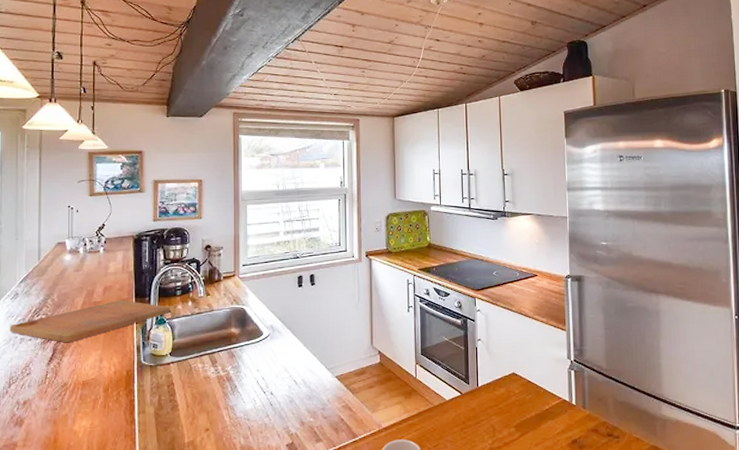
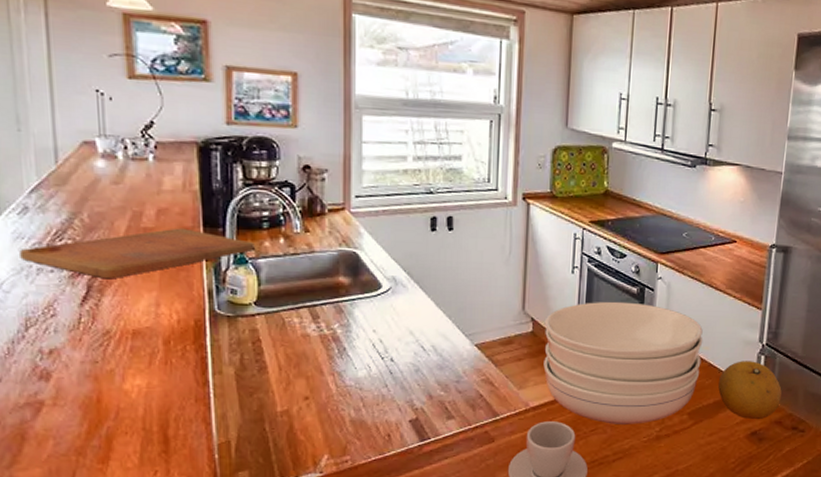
bowl: none [389,332,521,440] -> present [543,301,703,424]
fruit: none [538,376,594,429] -> present [718,361,782,420]

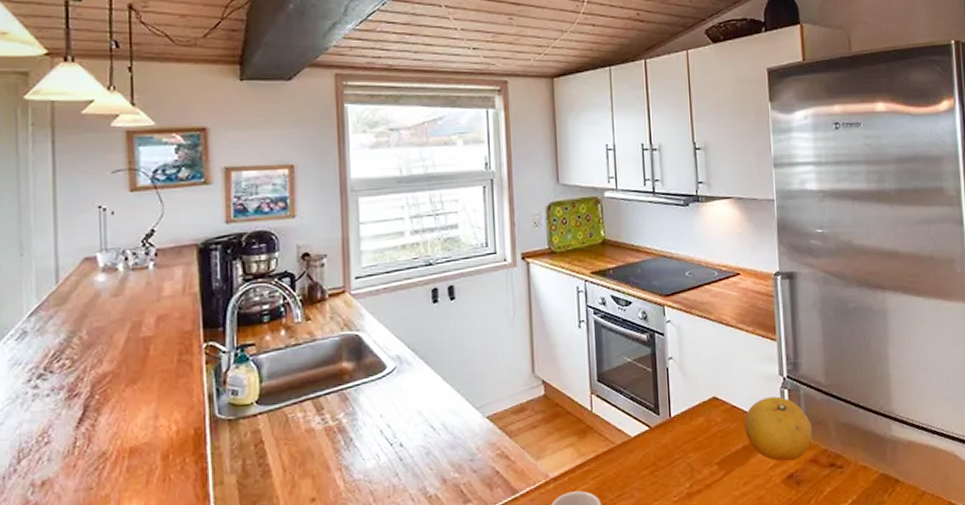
cutting board: present [19,228,255,279] -> none [16,332,255,397]
bowl: present [543,301,703,424] -> none [556,350,723,487]

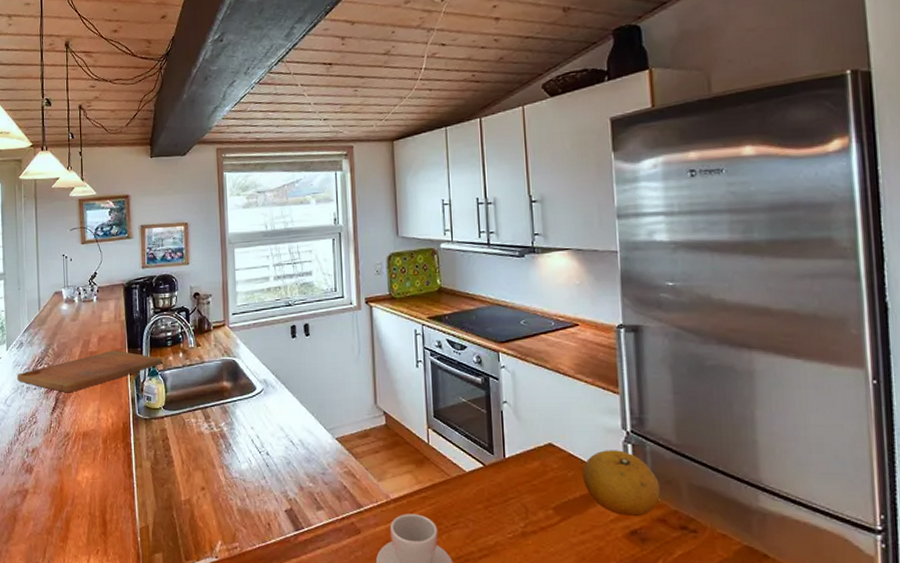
cutting board: none [16,332,255,397] -> present [17,350,162,393]

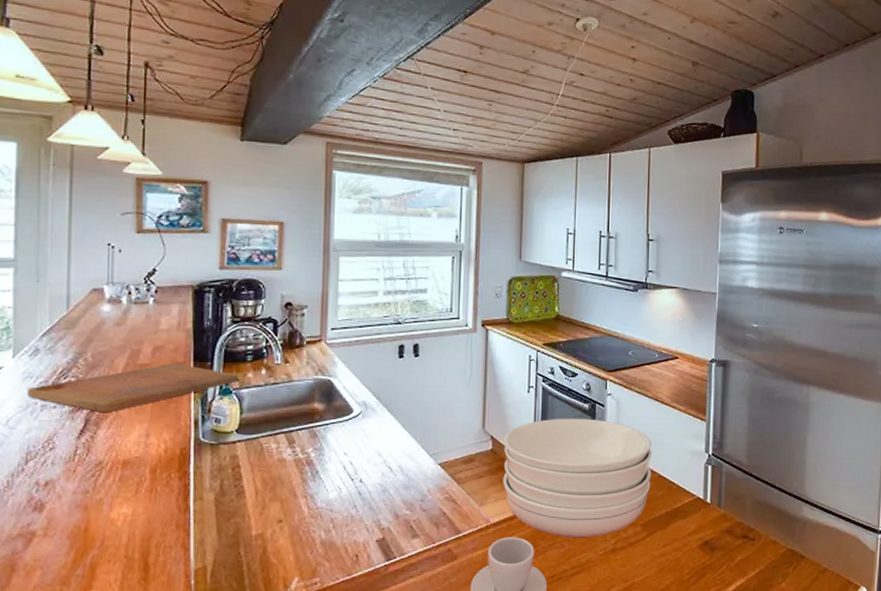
bowl: none [395,392,560,519] -> present [503,418,653,538]
fruit: present [583,450,660,517] -> none [669,471,730,530]

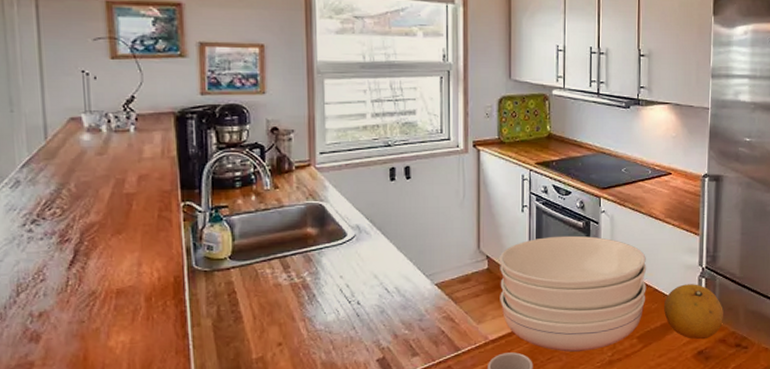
cutting board: present [27,363,239,413] -> none [12,192,228,243]
fruit: none [669,471,730,530] -> present [664,284,723,340]

